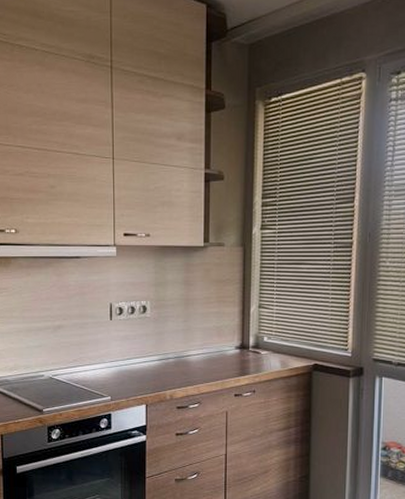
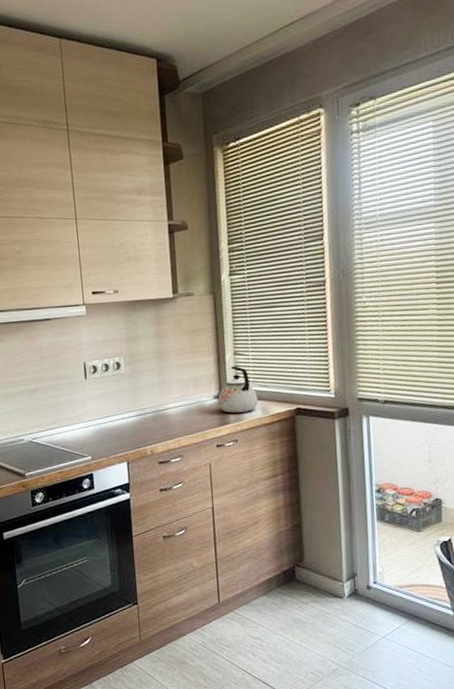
kettle: none [240,319,279,365] -> present [218,366,258,413]

